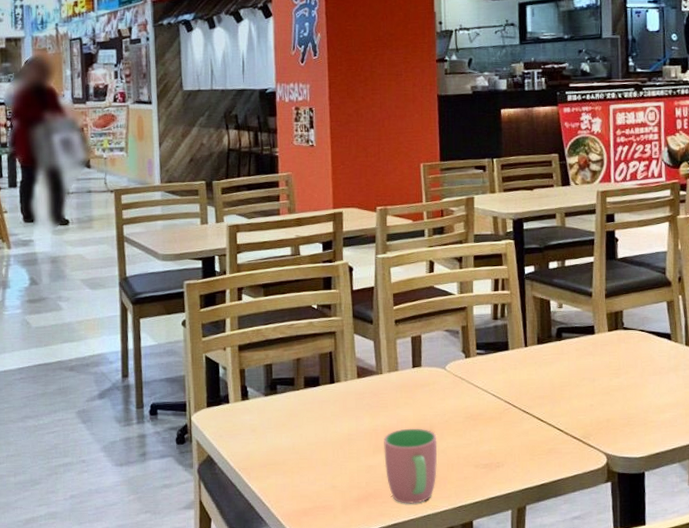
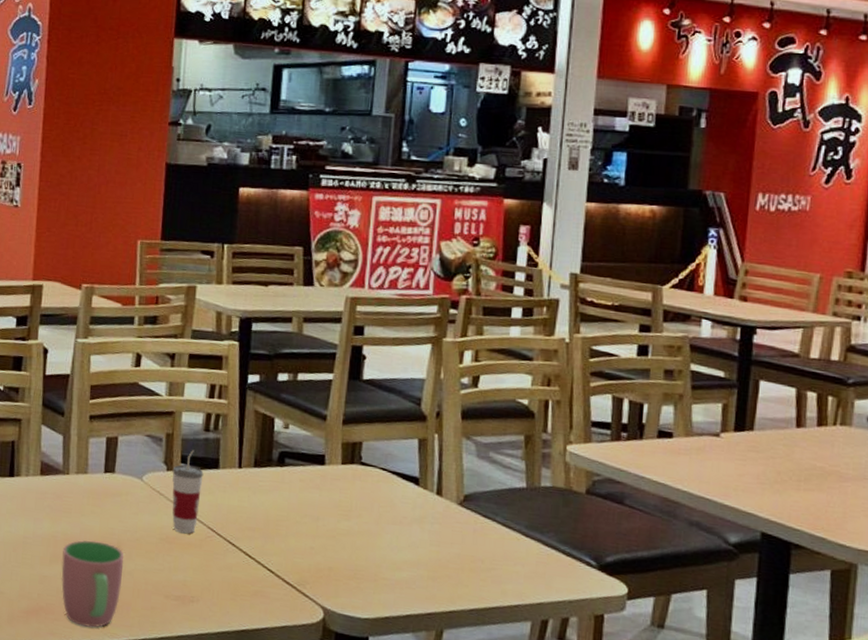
cup: none [470,337,497,410] -> present [172,449,204,534]

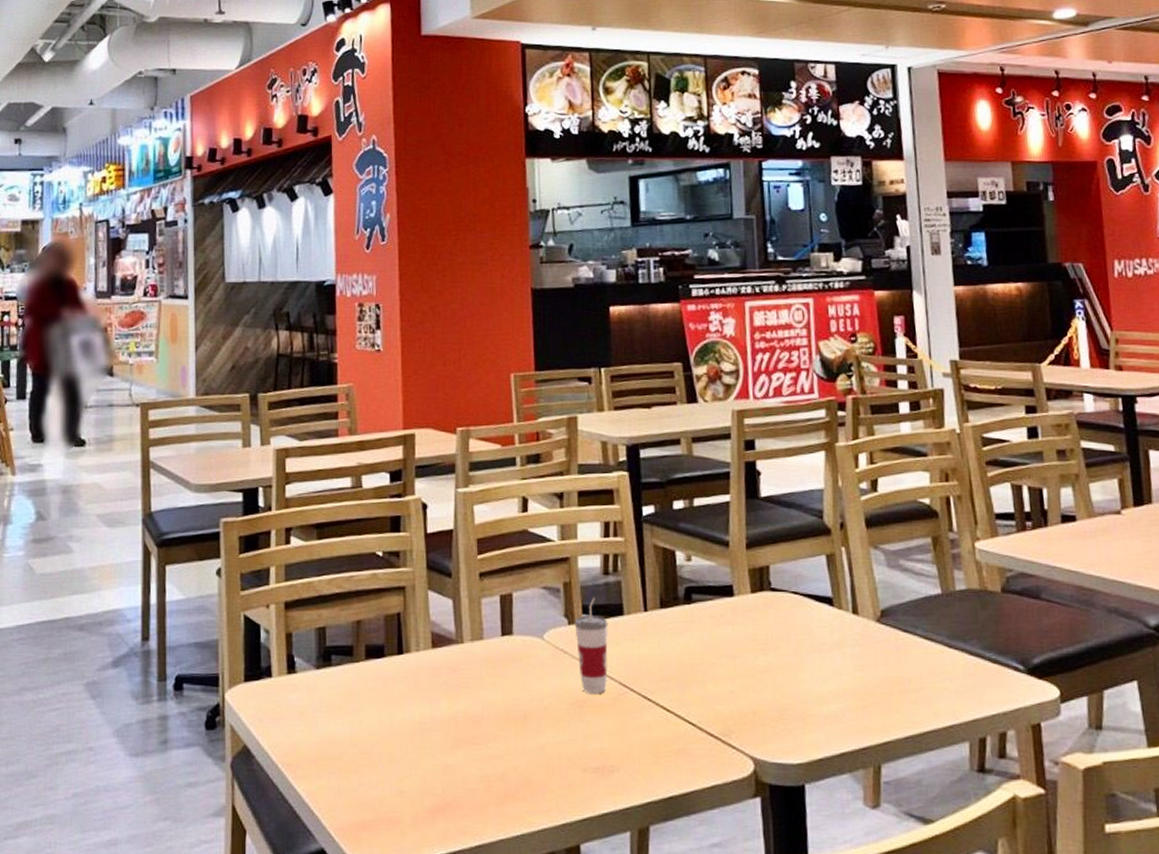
cup: present [61,540,124,628] -> none [465,716,534,819]

